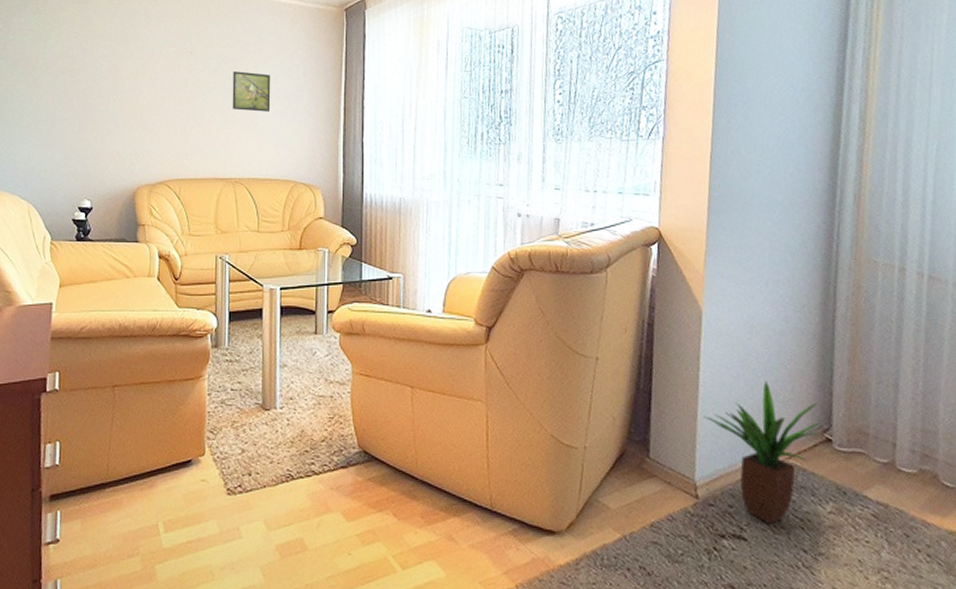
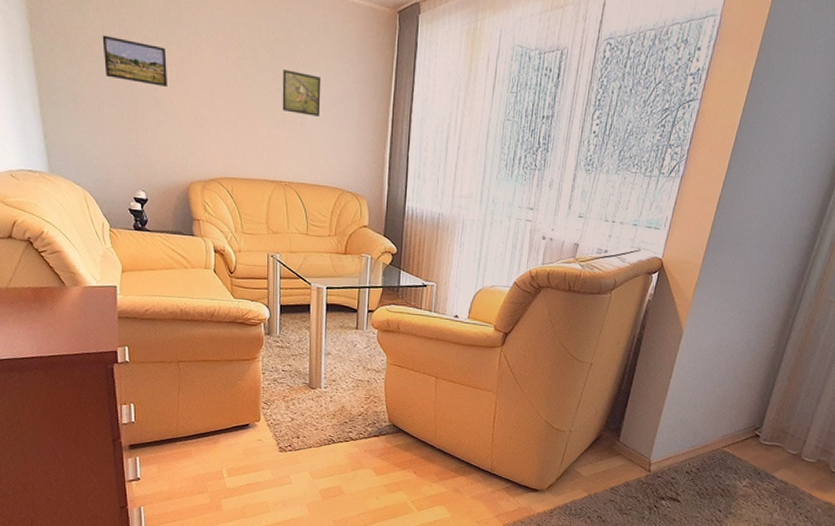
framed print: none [60,57,121,98] -> present [102,35,167,88]
potted plant: present [704,380,821,525] -> none [667,389,756,492]

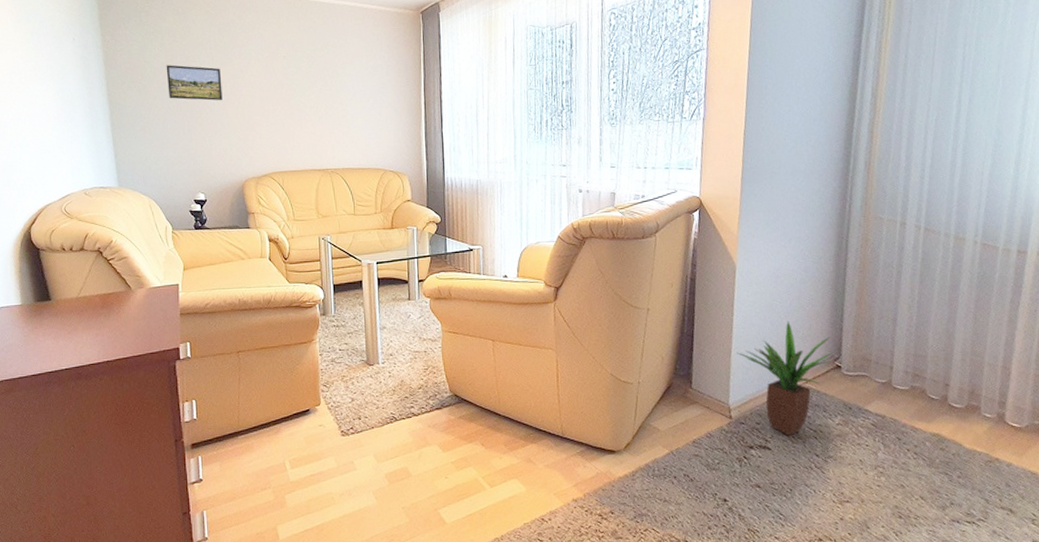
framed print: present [282,70,322,117] -> none [323,72,359,109]
potted plant: none [667,389,756,492] -> present [737,321,833,437]

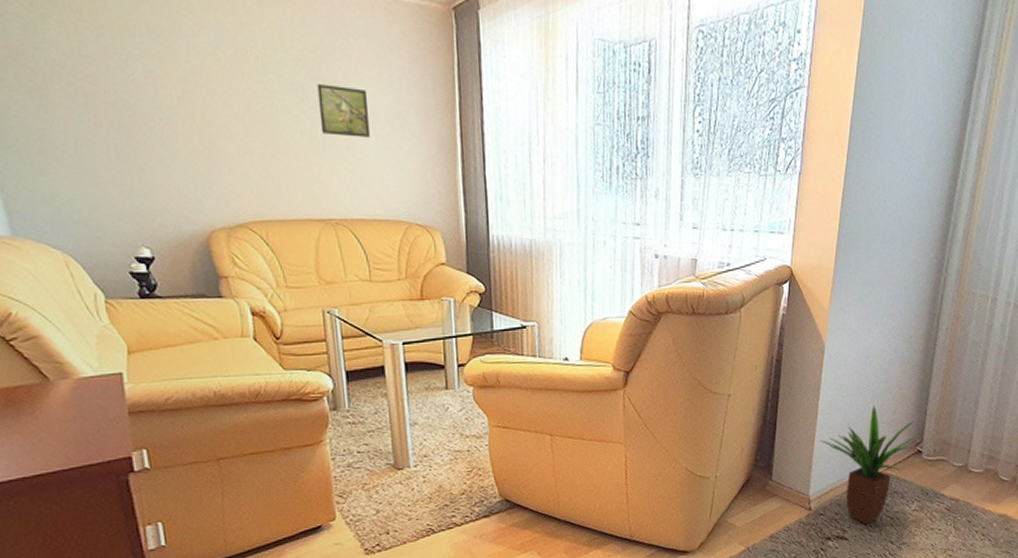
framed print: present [166,65,223,101] -> none [70,56,167,116]
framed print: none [323,72,359,109] -> present [317,84,371,137]

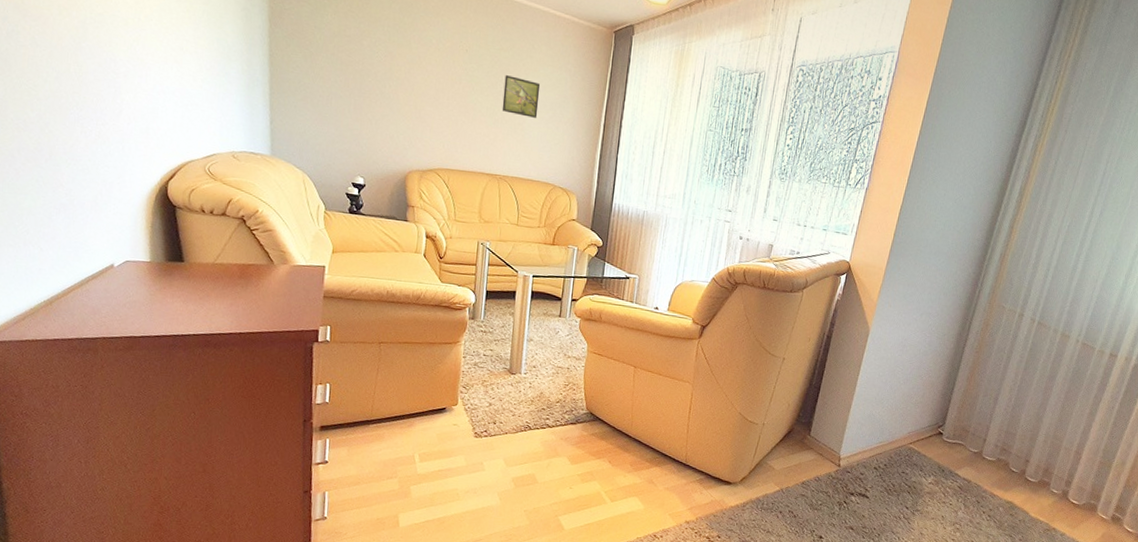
potted plant: present [820,405,915,525] -> none [855,387,939,489]

